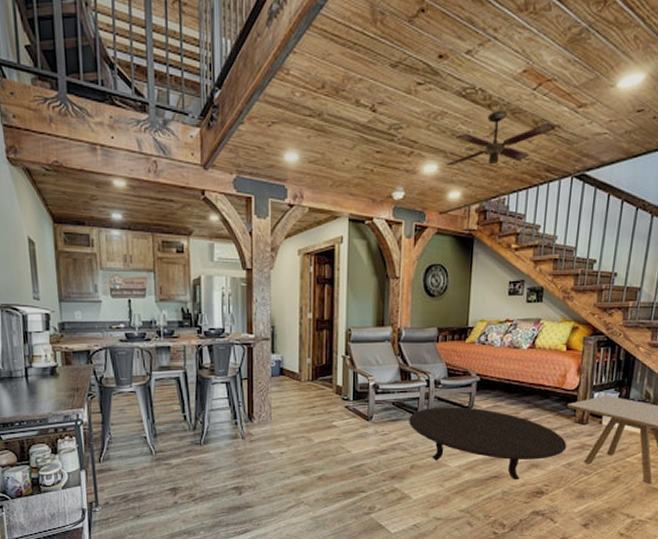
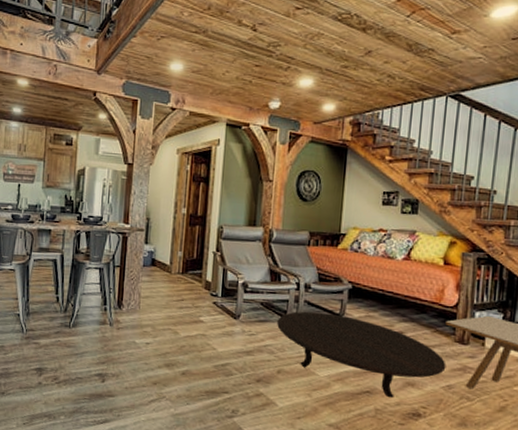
ceiling fan: present [447,110,556,165] -> none [322,34,430,82]

